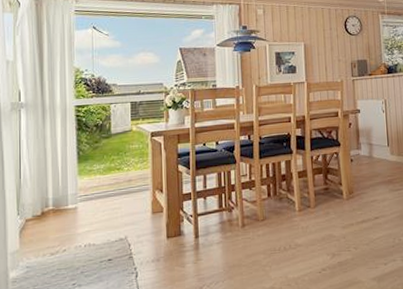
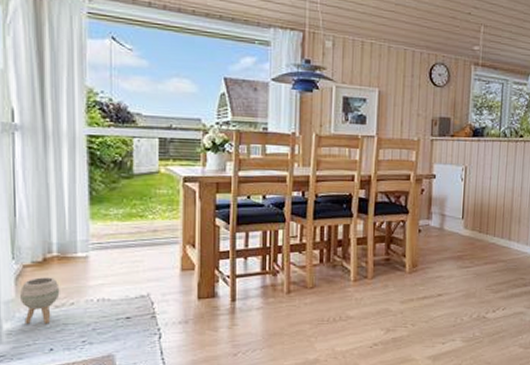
planter: none [23,228,55,271] -> present [20,277,60,324]

